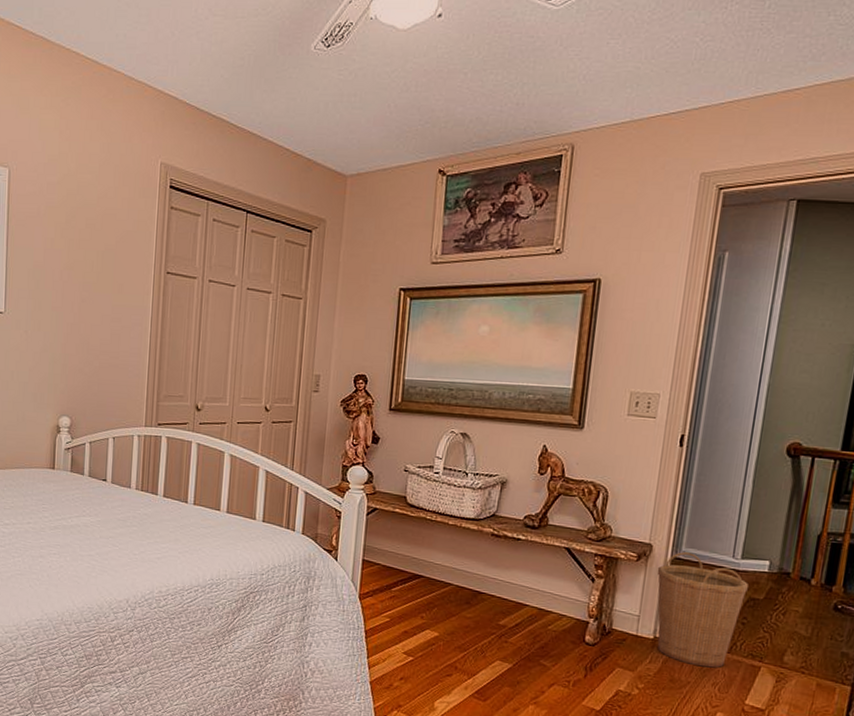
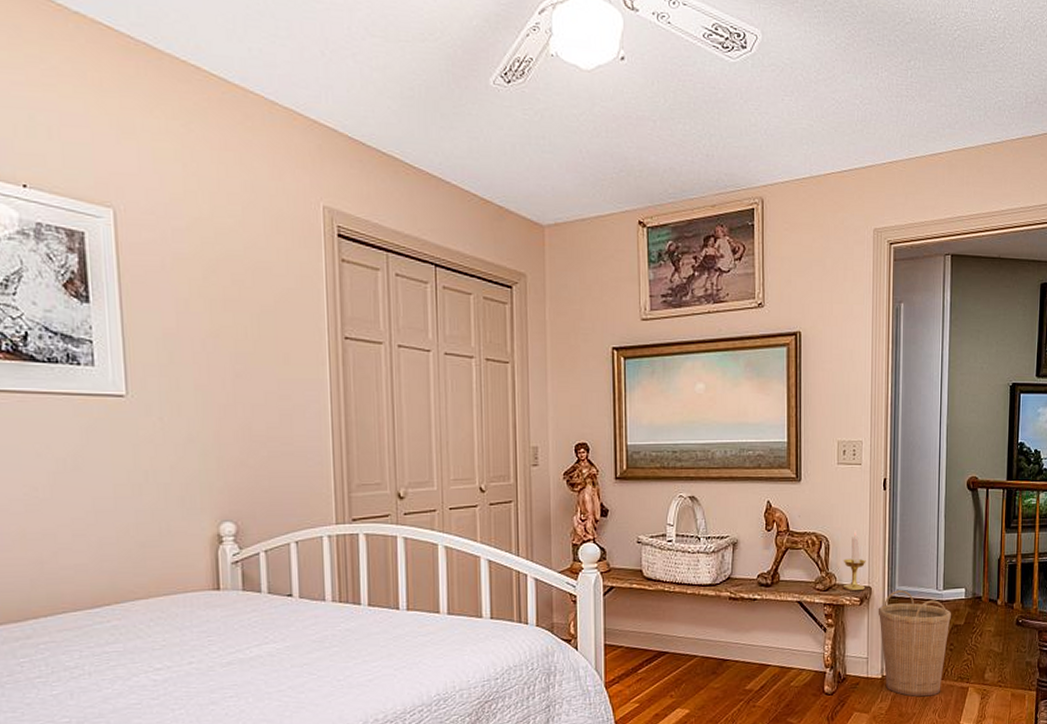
candlestick: none [618,484,650,547] -> present [842,530,866,591]

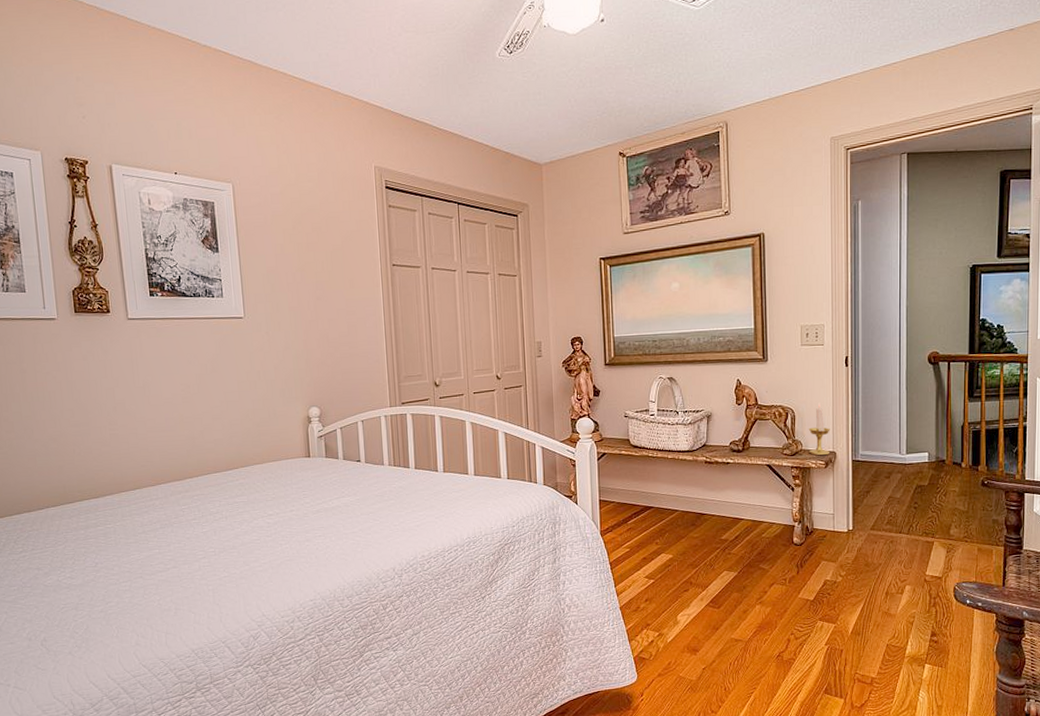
basket: present [878,590,951,697] -> none [842,454,915,549]

